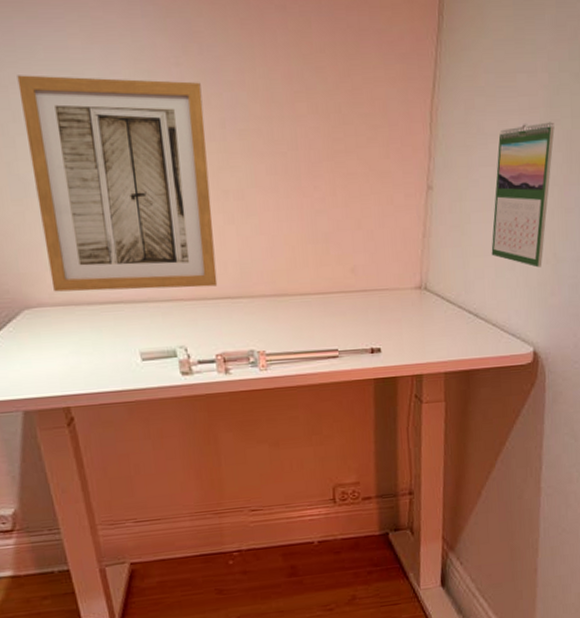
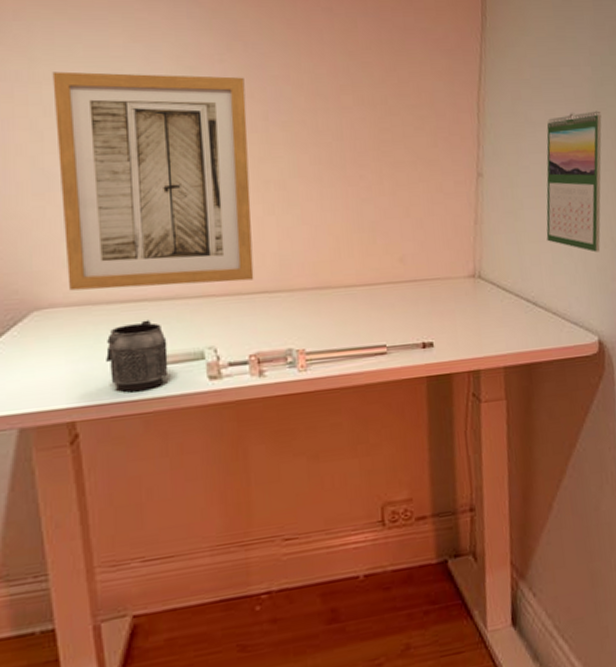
mug: none [91,320,146,384] -> present [106,319,169,392]

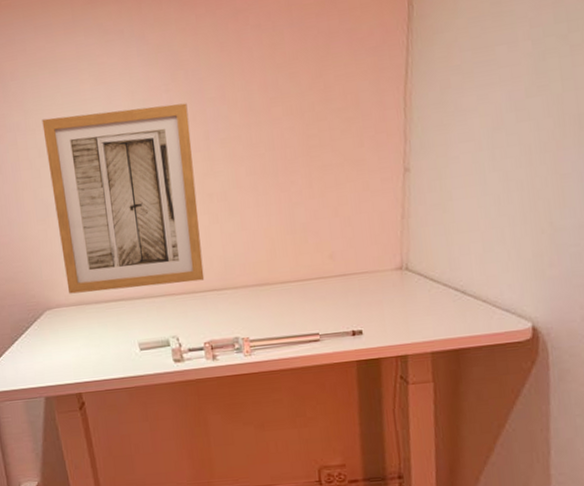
mug: present [106,319,169,392] -> none [98,315,144,372]
calendar: present [546,110,602,252] -> none [476,88,543,239]

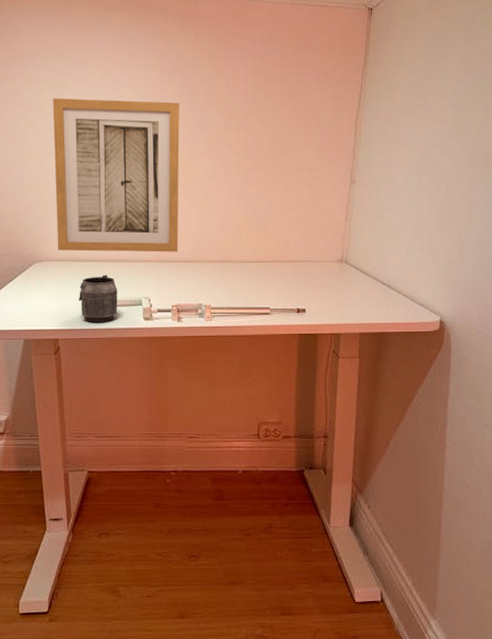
mug: none [98,315,144,372] -> present [79,275,118,323]

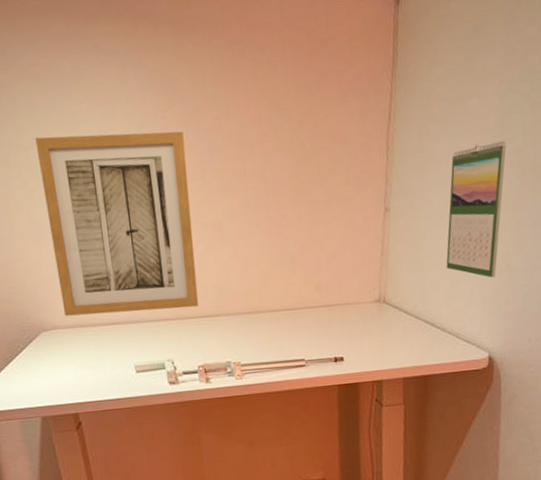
mug: present [79,275,118,323] -> none [94,338,140,393]
calendar: none [403,132,461,249] -> present [446,141,506,278]

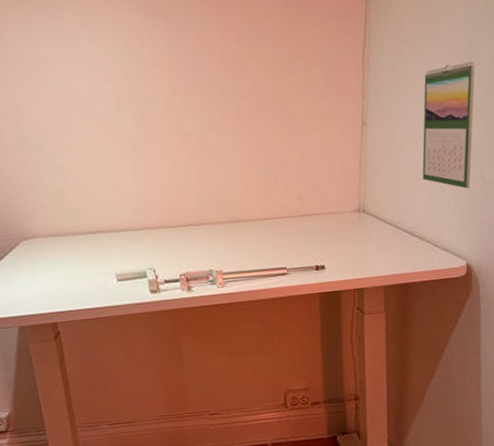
wall art: present [35,131,199,316] -> none [23,49,182,225]

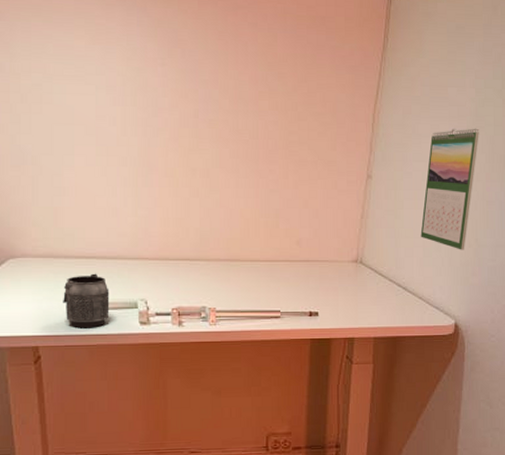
mug: none [75,247,121,302] -> present [63,273,110,328]

